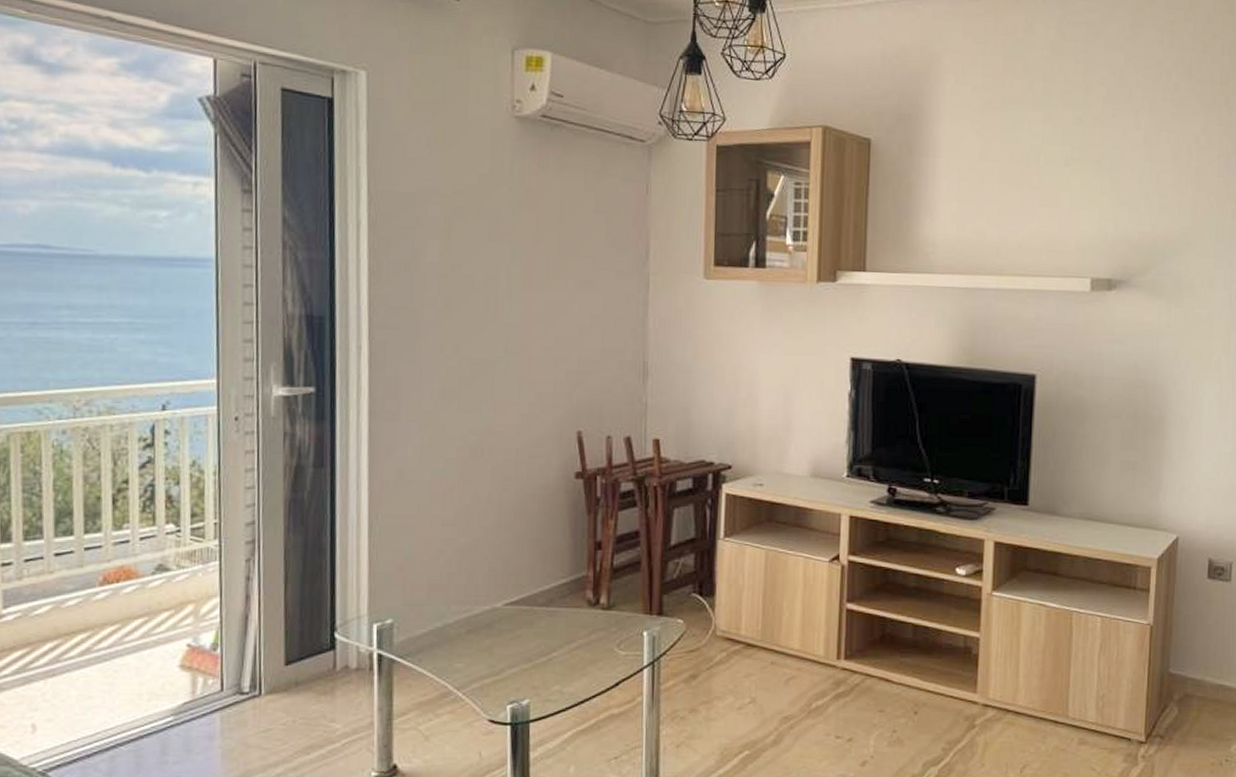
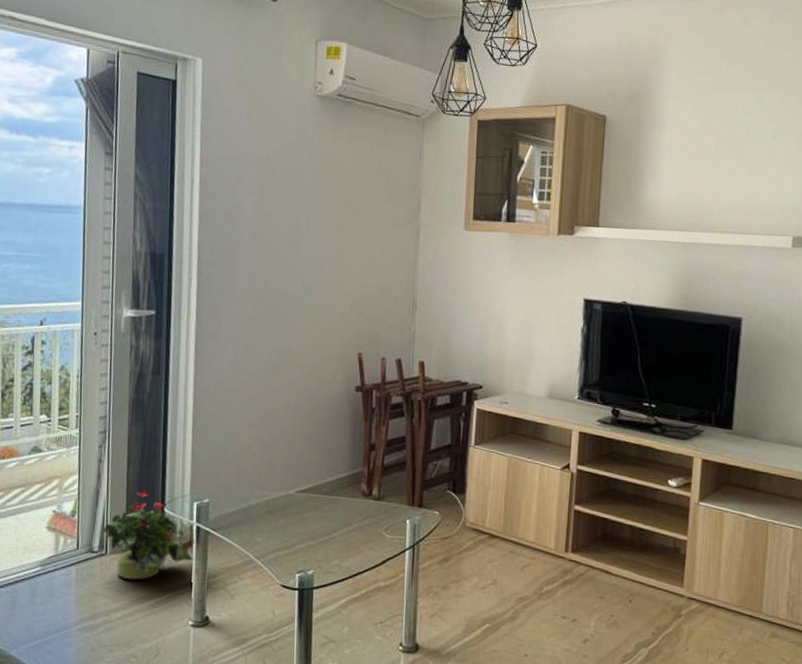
potted plant: none [250,613,377,725] -> present [99,490,195,580]

